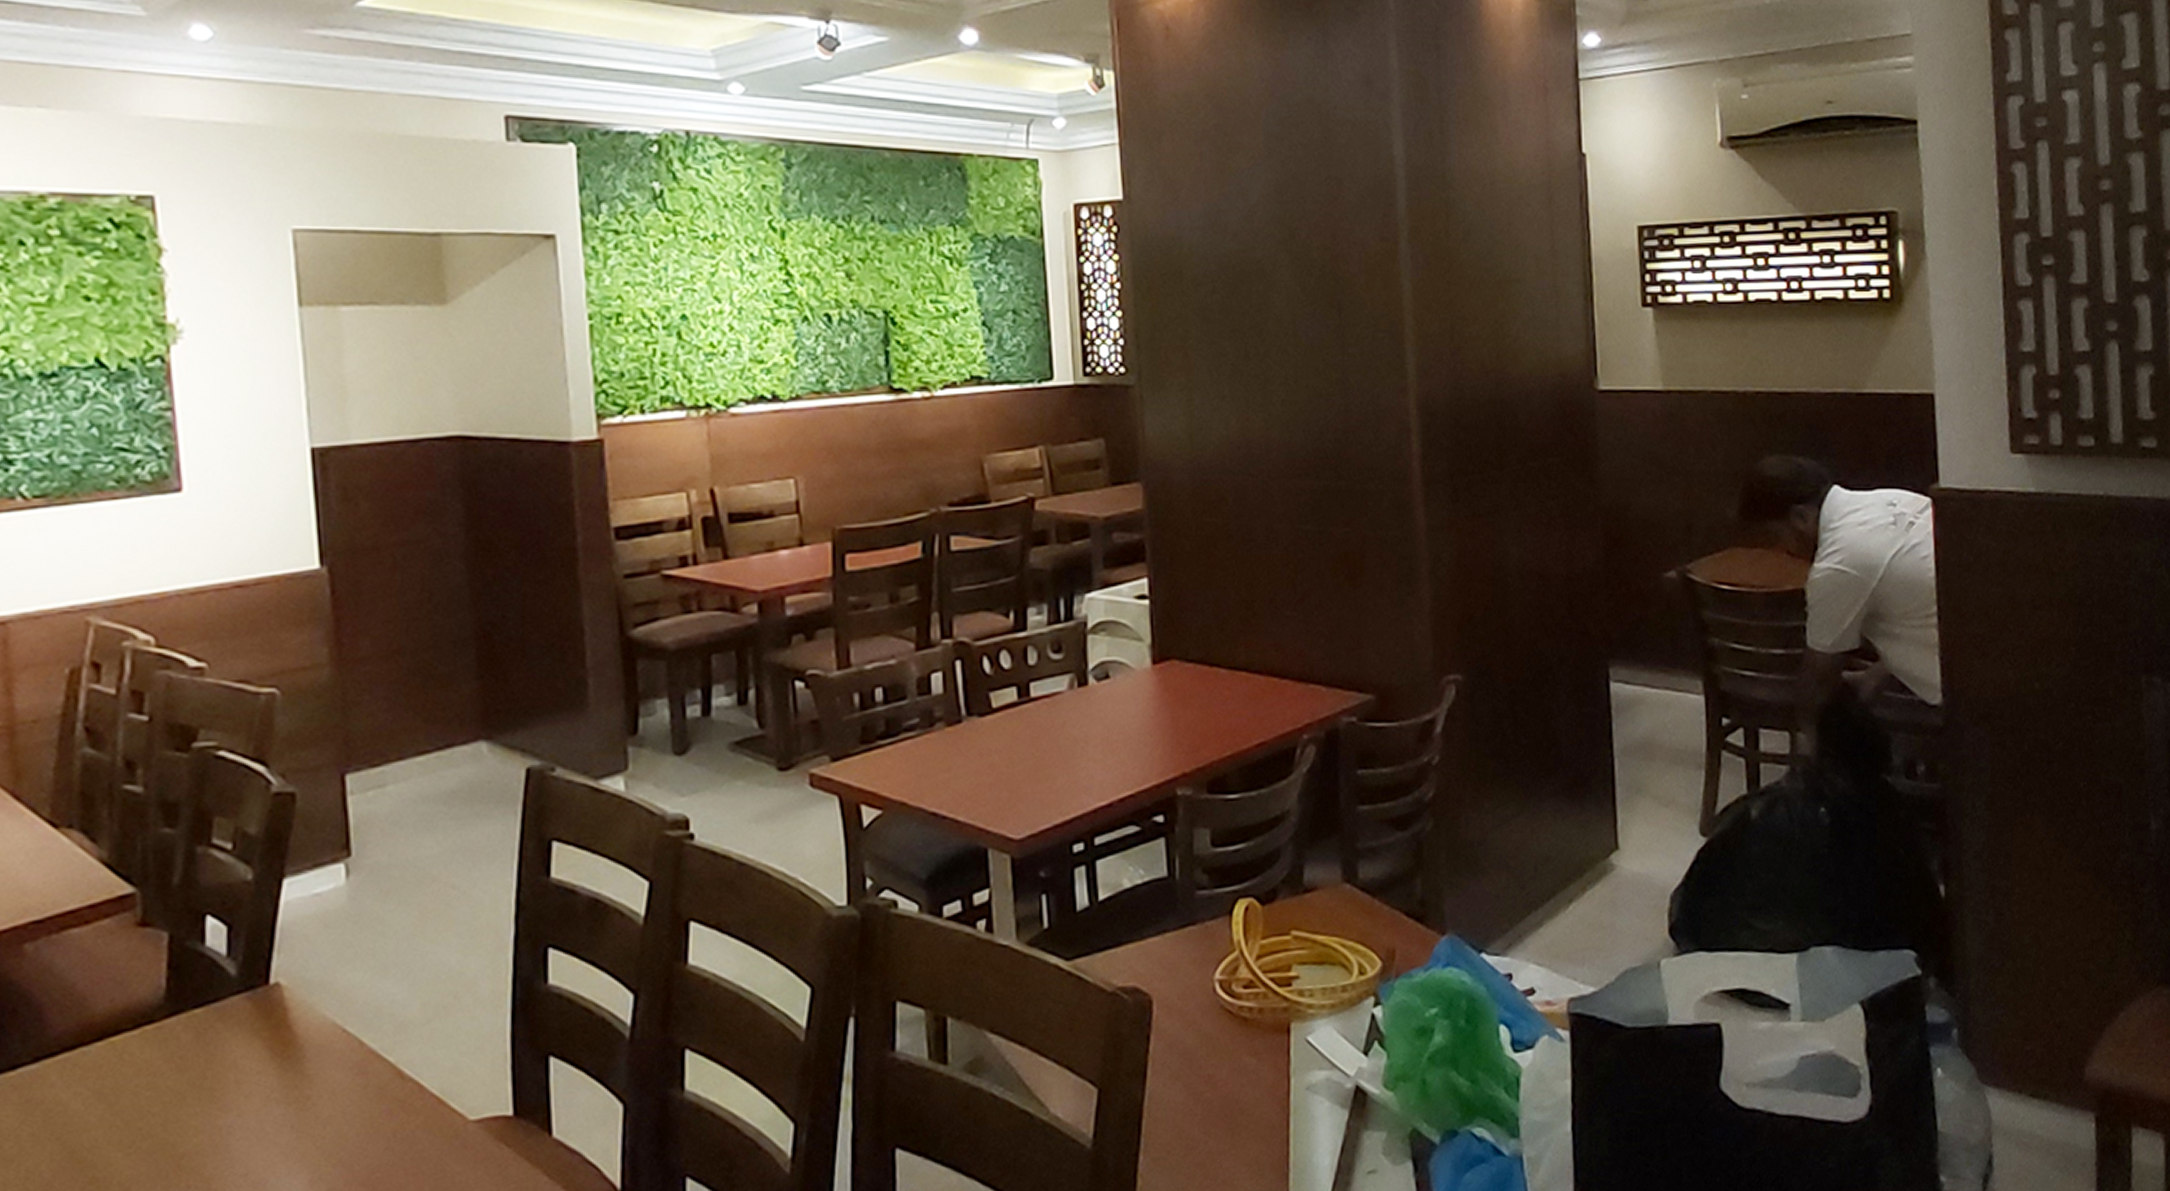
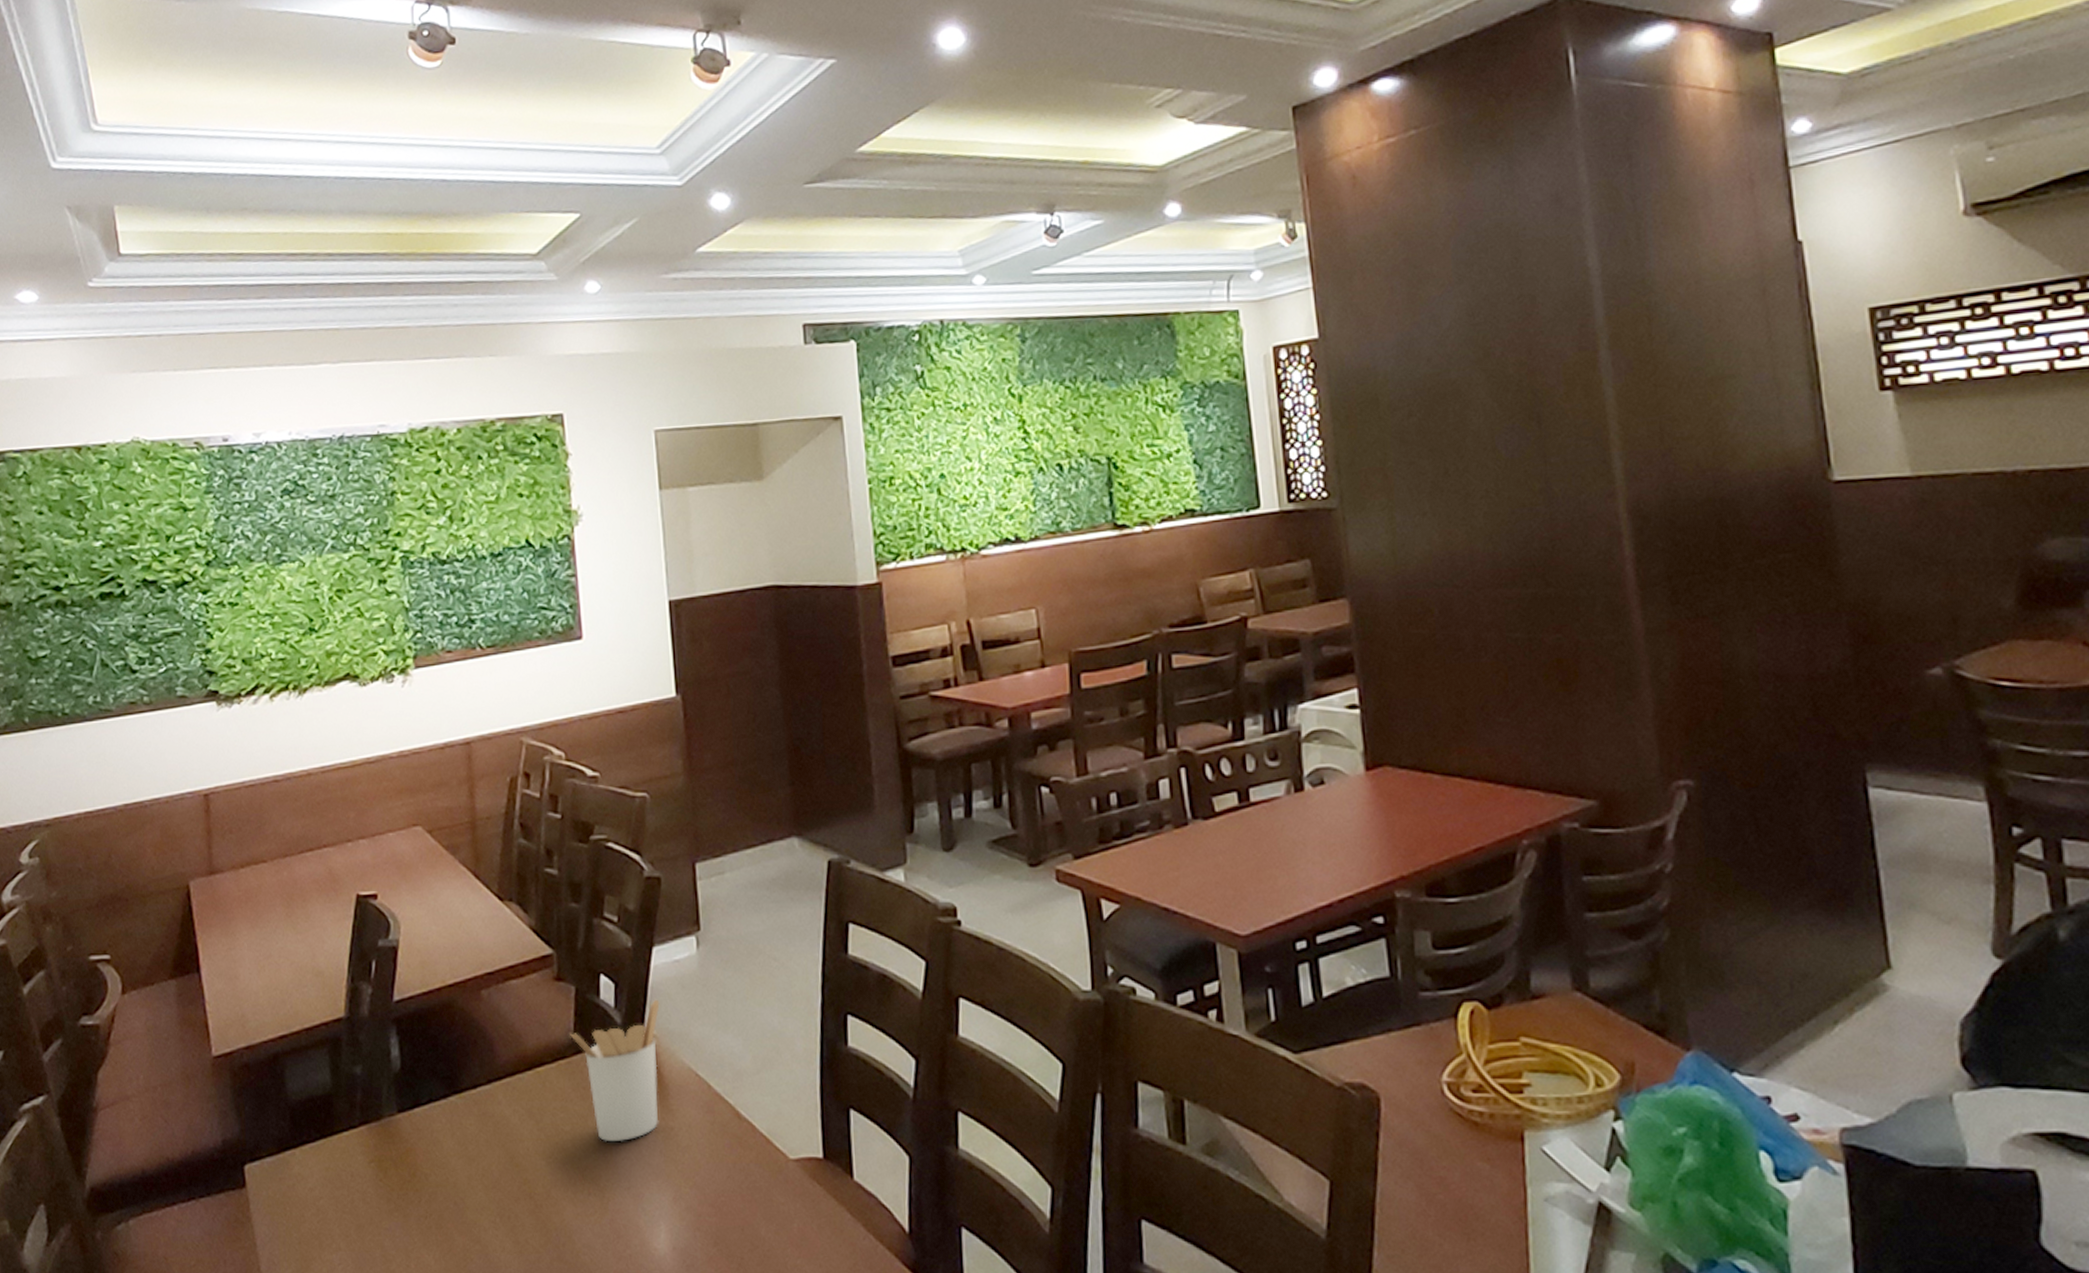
utensil holder: none [160,942,293,1120] -> present [570,999,660,1141]

